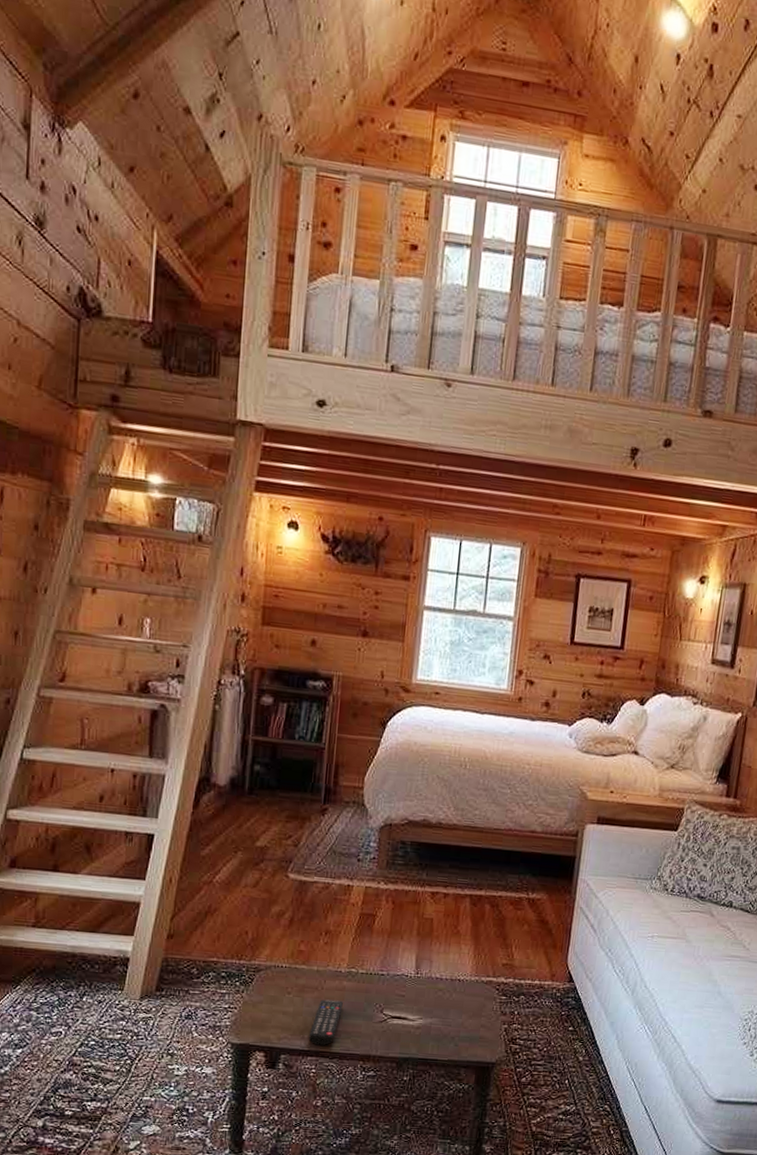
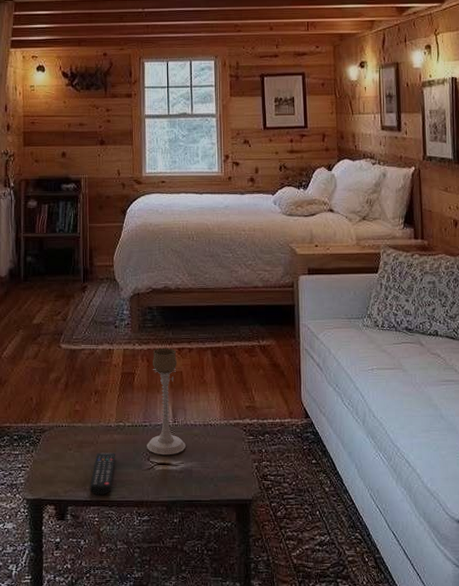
candle holder: none [381,889,429,1009] -> present [147,348,186,455]

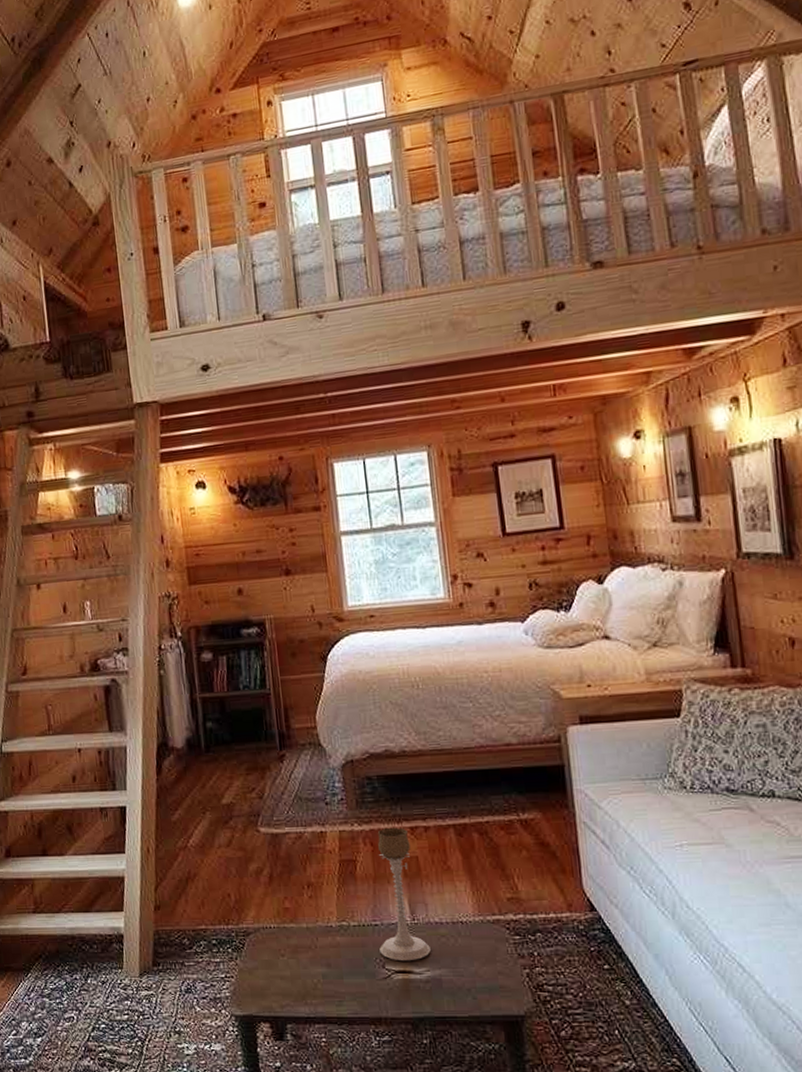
remote control: present [89,452,116,495] -> none [311,958,342,1011]

